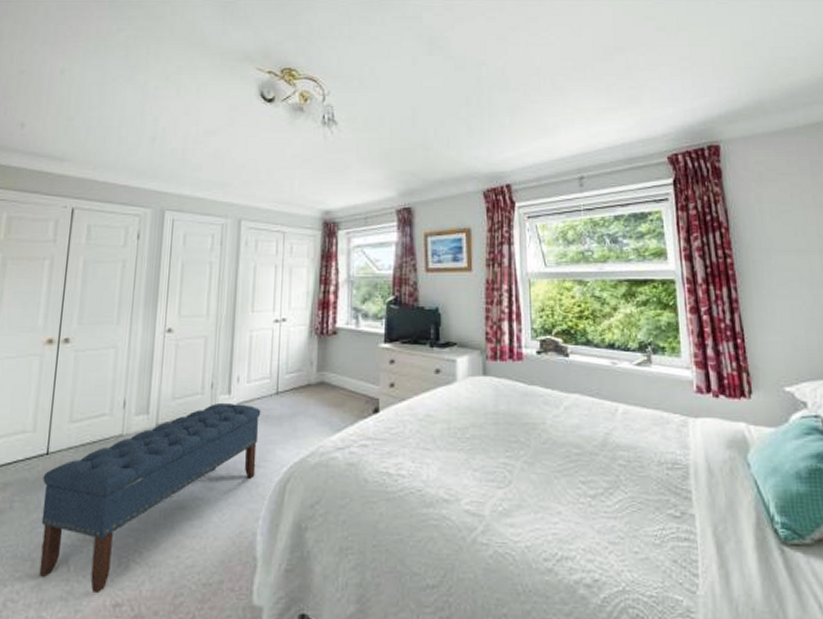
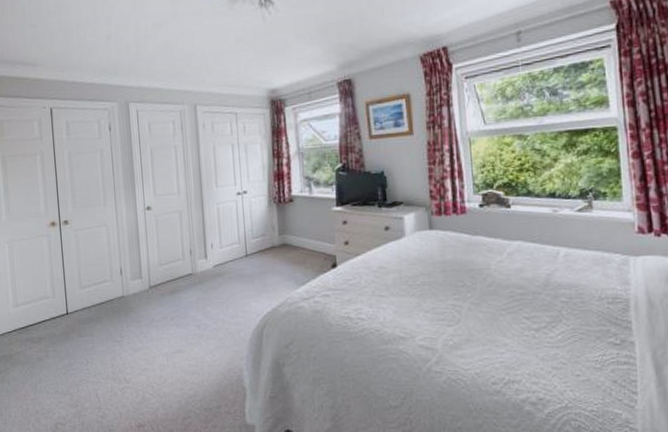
bench: present [39,404,261,594] -> none [67,266,236,418]

